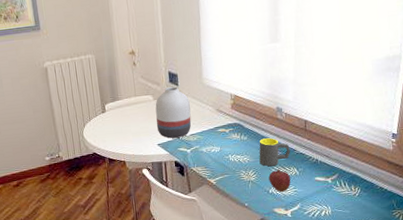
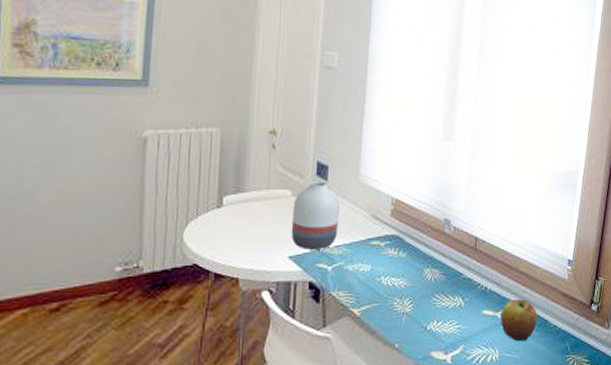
mug: present [259,138,290,167] -> none [418,257,456,294]
fruit: present [268,169,291,192] -> none [428,298,455,329]
apple: none [331,167,365,201] -> present [501,298,537,342]

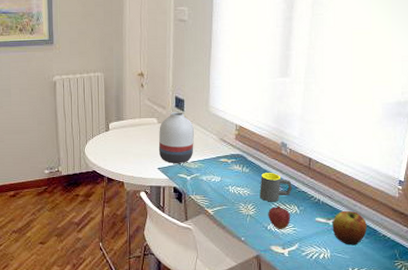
mug: none [418,257,456,294] -> present [260,173,292,202]
fruit: none [428,298,455,329] -> present [268,205,291,229]

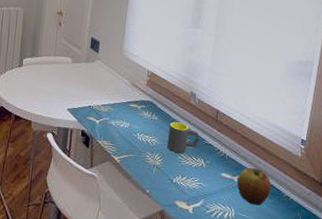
vase: present [158,112,194,163] -> none [70,53,107,106]
fruit: present [268,205,291,229] -> none [174,157,197,183]

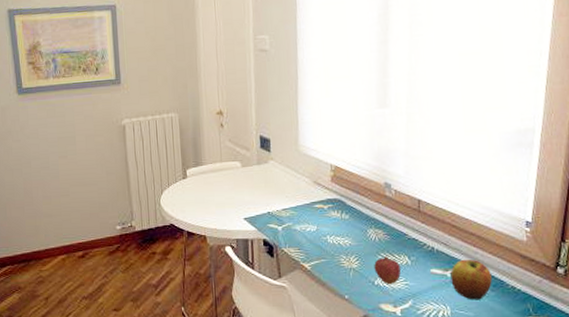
mug: present [167,122,199,154] -> none [362,218,401,253]
fruit: none [174,157,197,183] -> present [374,256,401,284]

